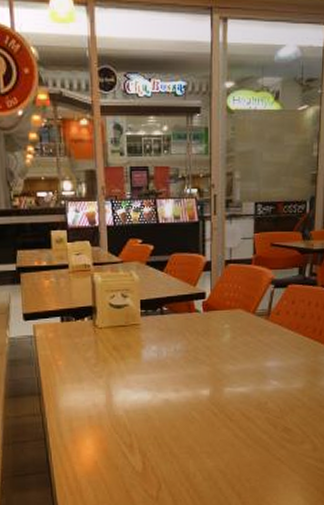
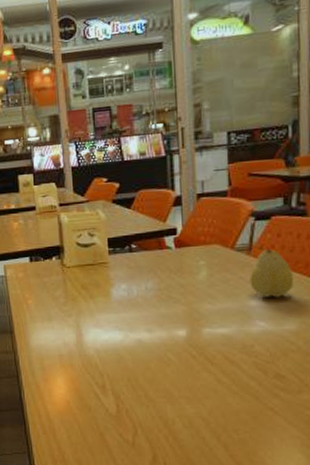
fruit: none [267,313,304,360] -> present [249,247,294,298]

